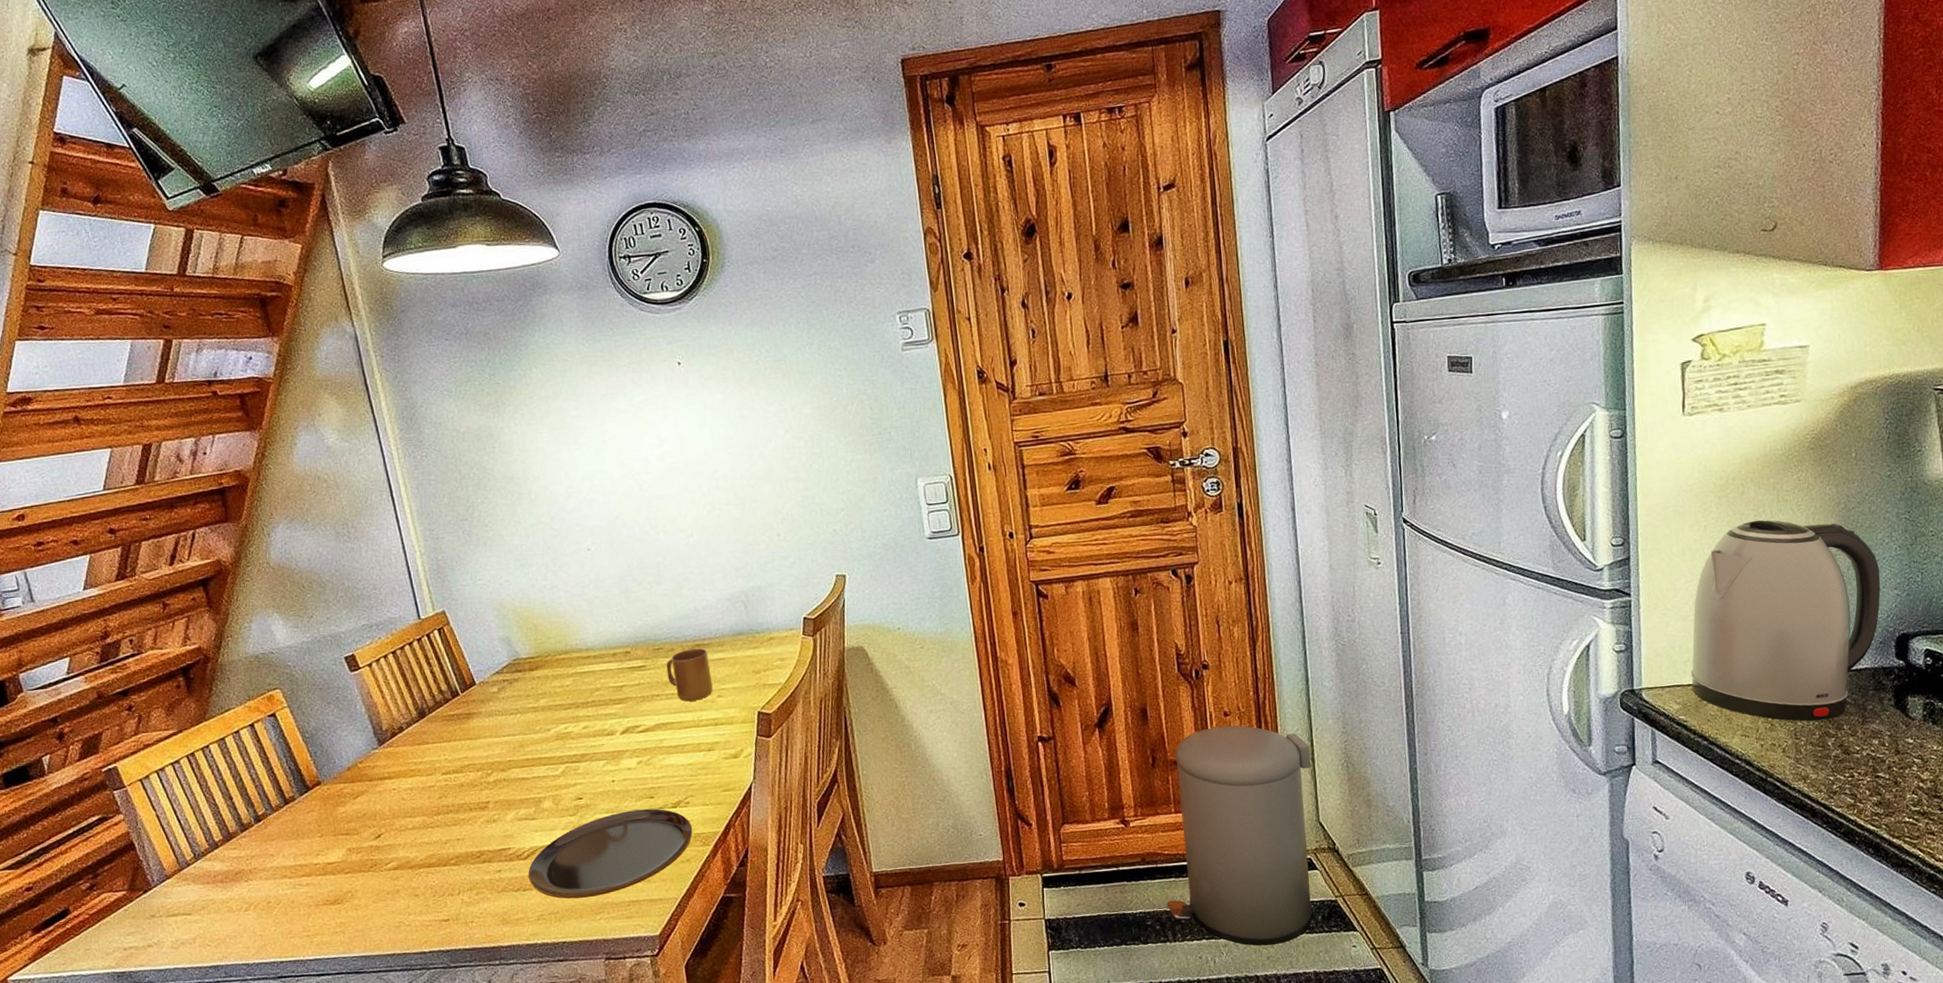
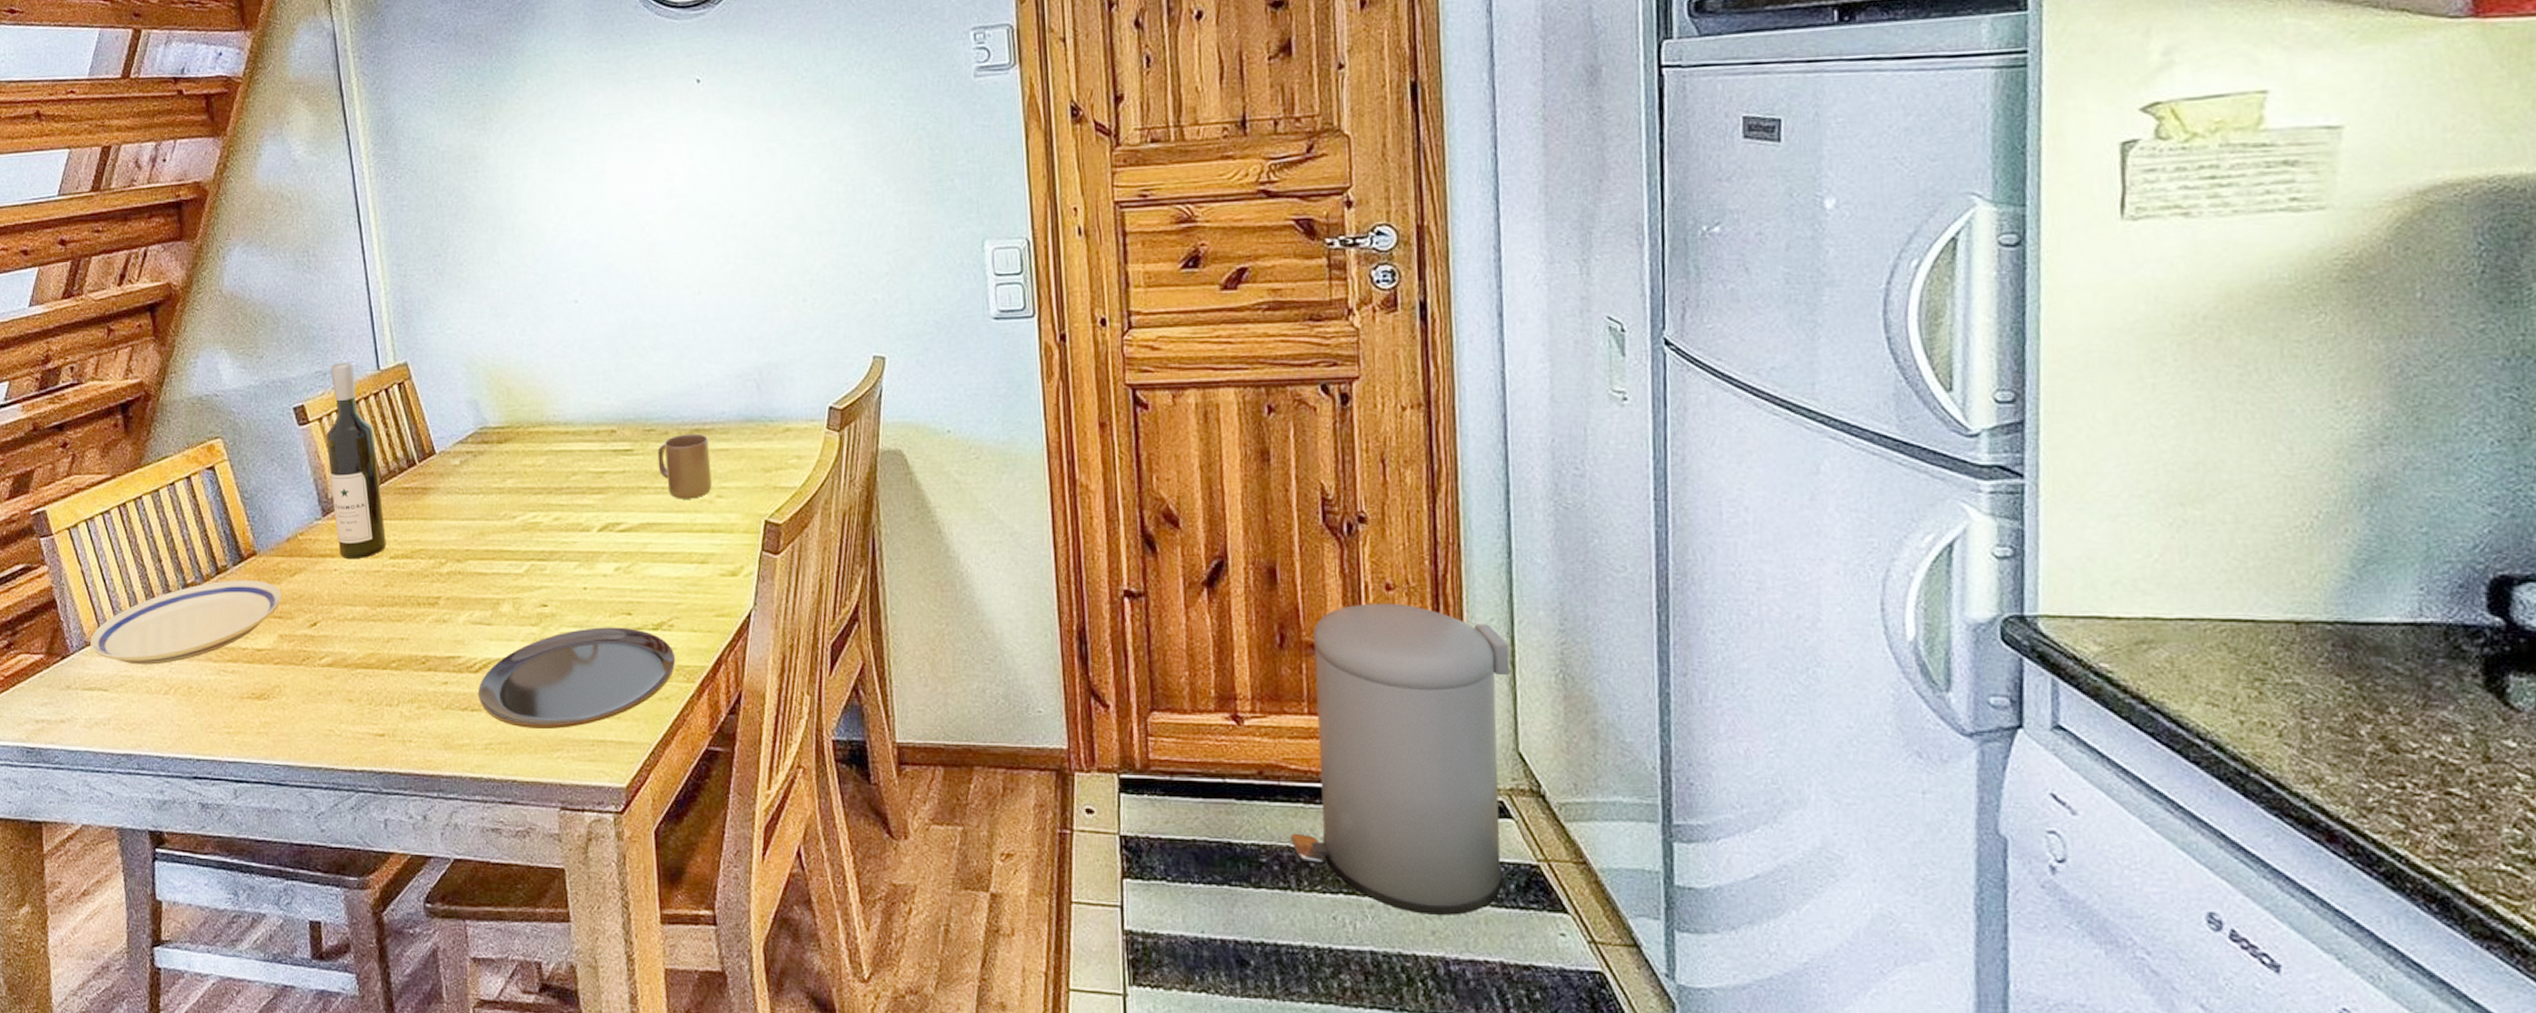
plate: none [170,805,347,889] -> present [90,579,281,665]
bottle: none [376,614,438,779] -> present [326,362,386,560]
kettle: present [1690,520,1881,721] -> none [2121,381,2463,695]

